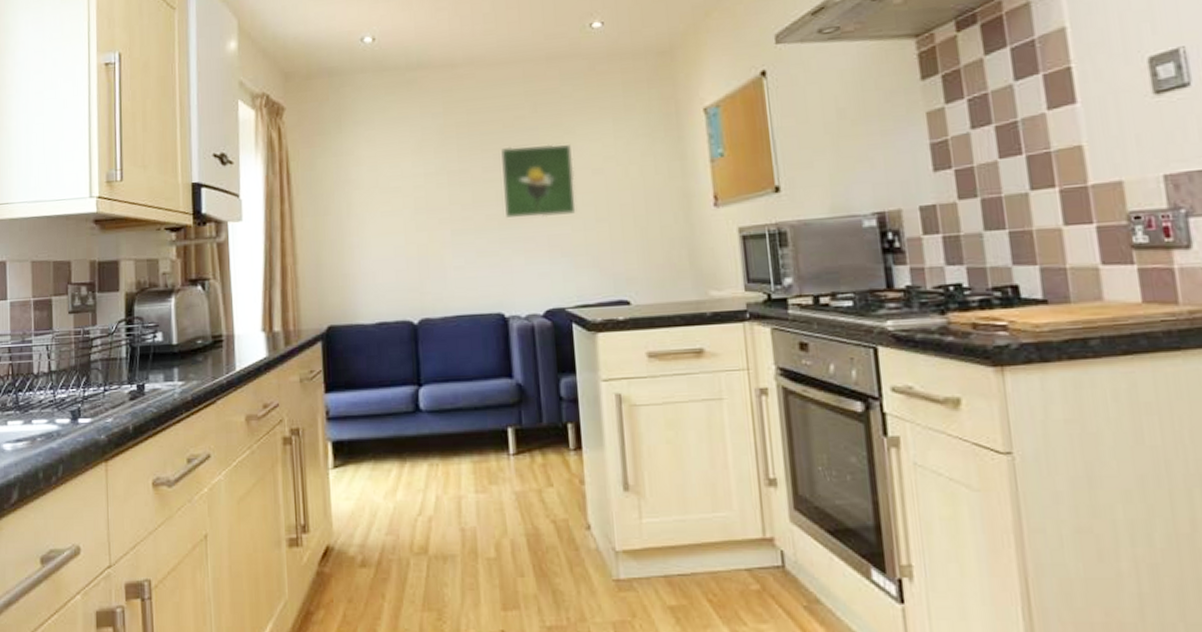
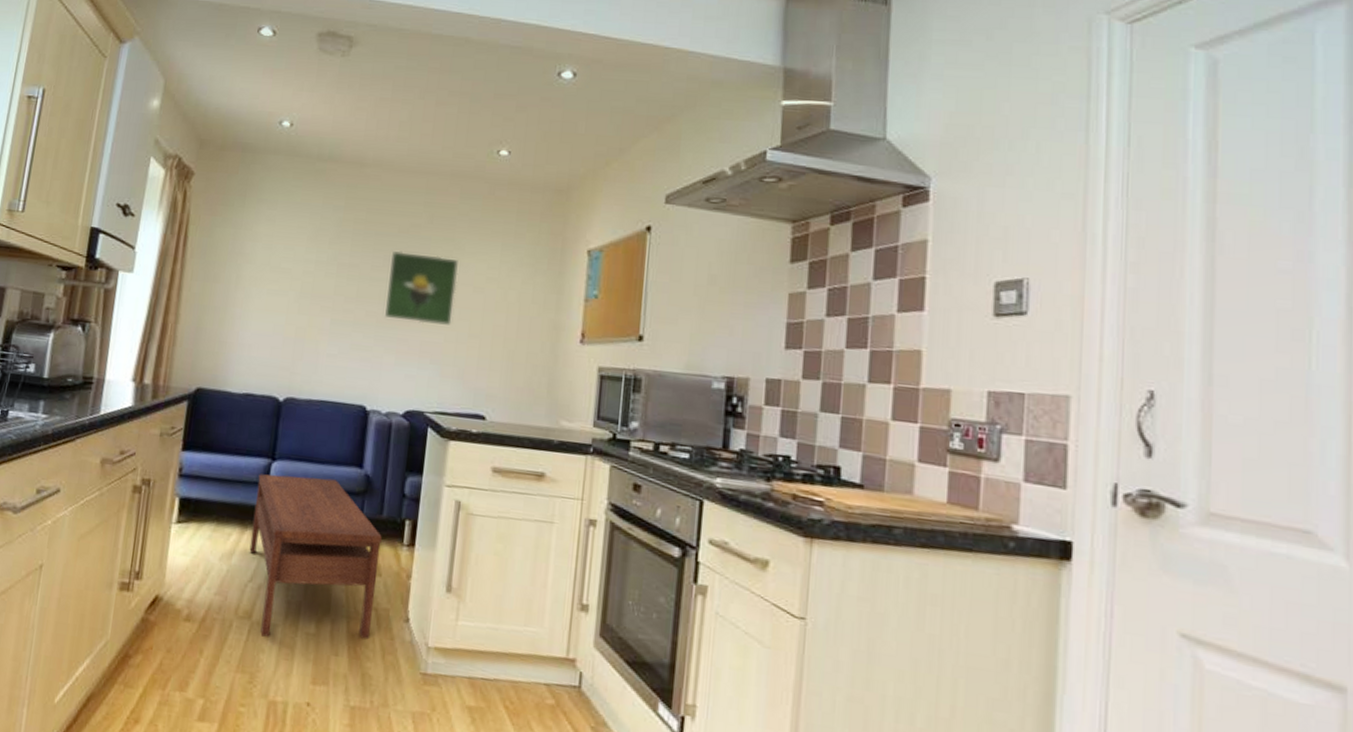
coffee table: none [407,395,553,570] -> present [249,474,382,640]

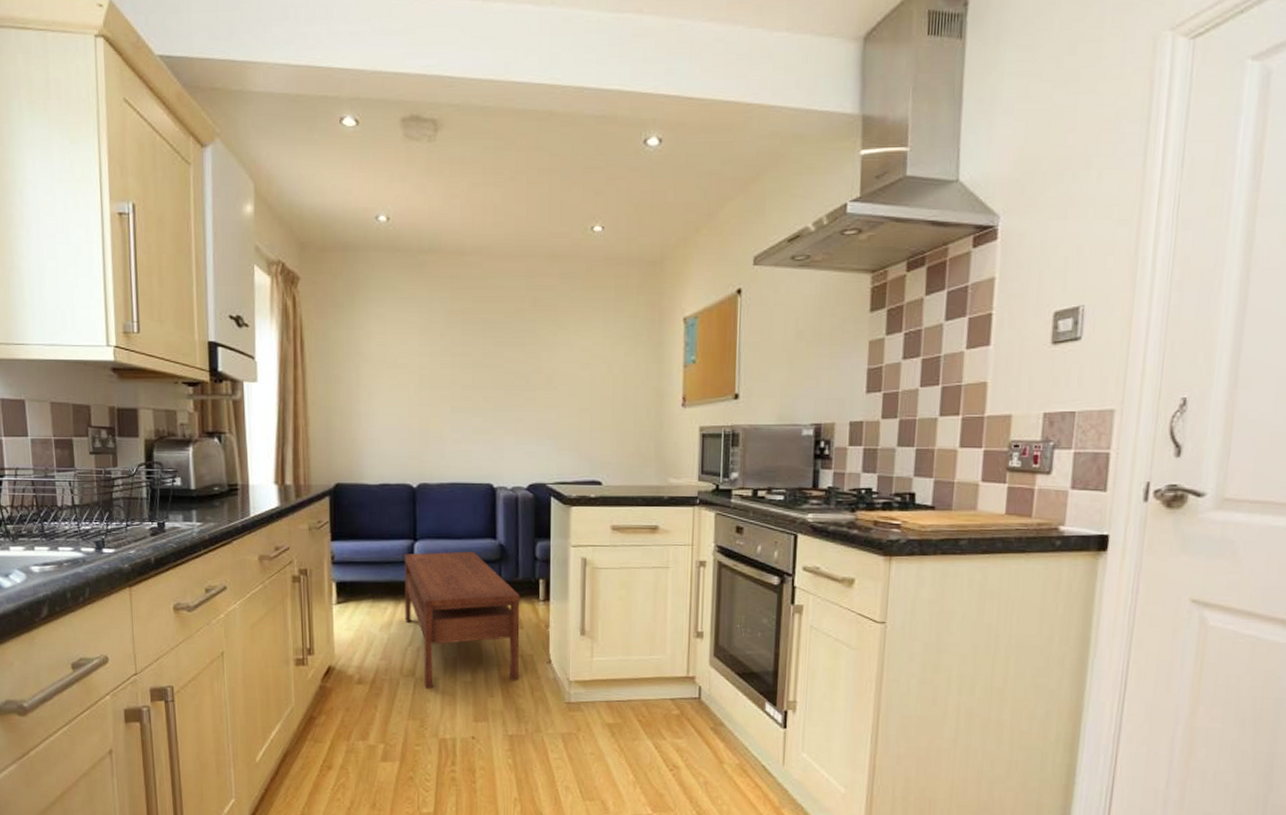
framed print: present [384,250,458,325] -> none [500,335,565,403]

